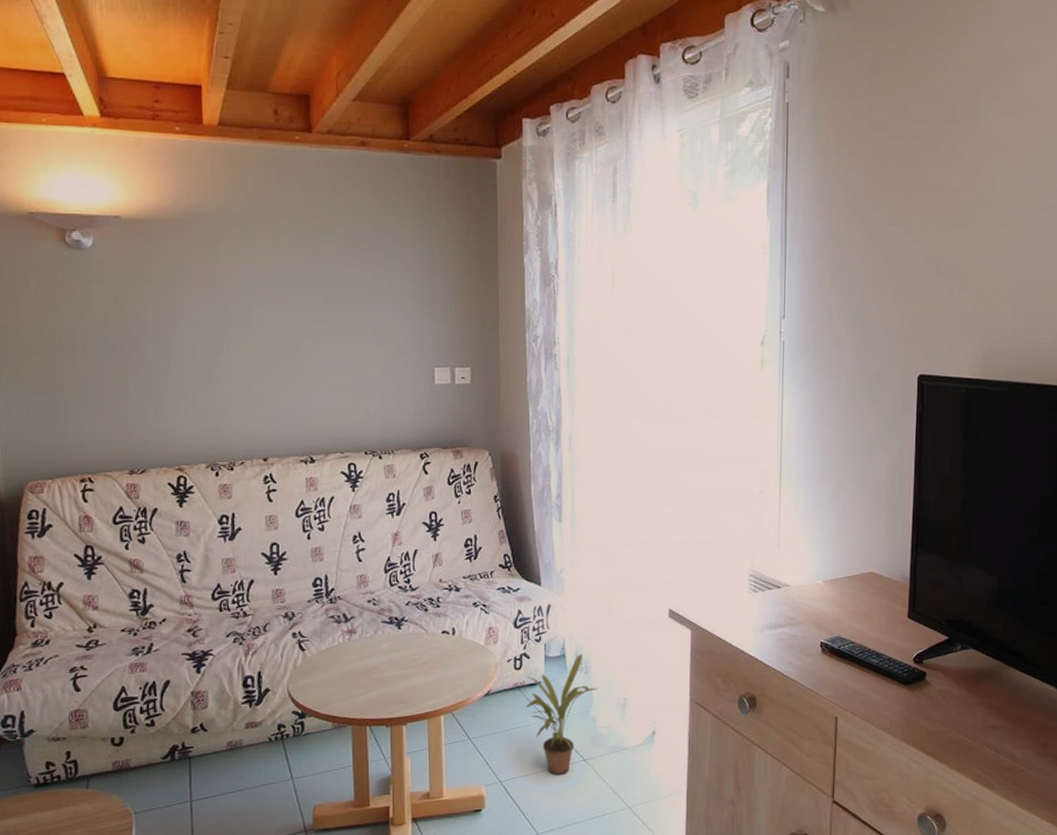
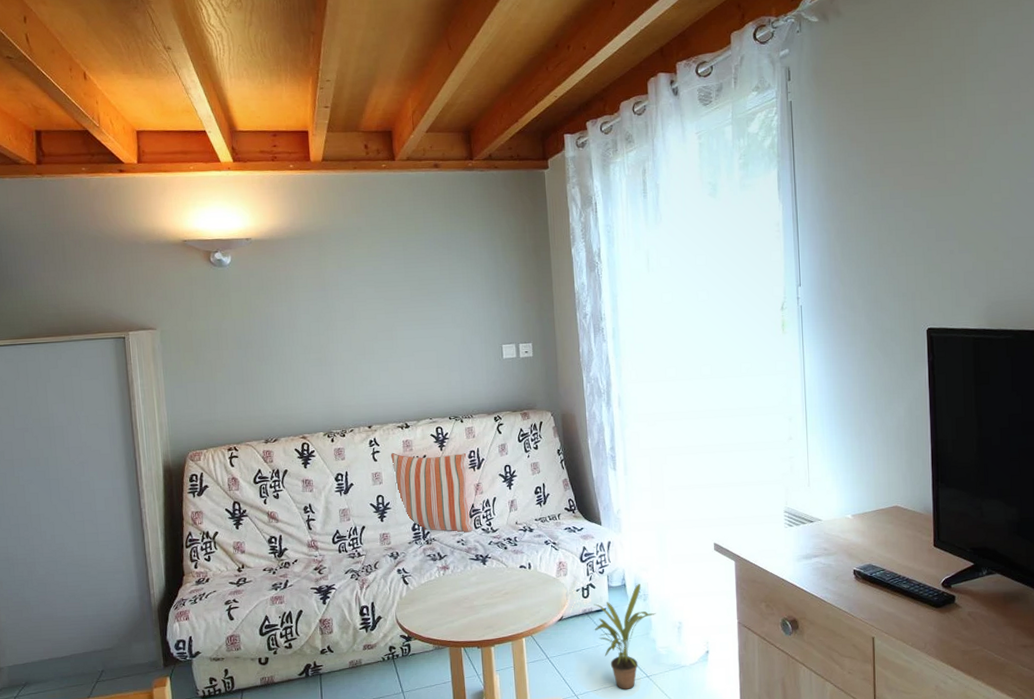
pillow: none [290,493,387,589] -> present [391,452,472,532]

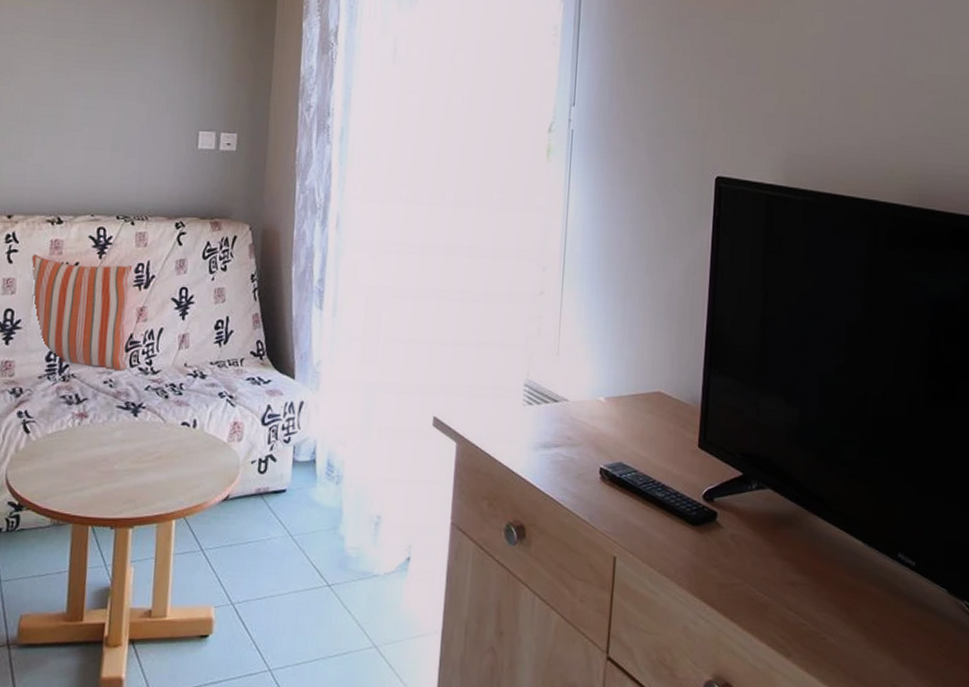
potted plant: present [594,584,656,690] -> none [267,461,350,601]

